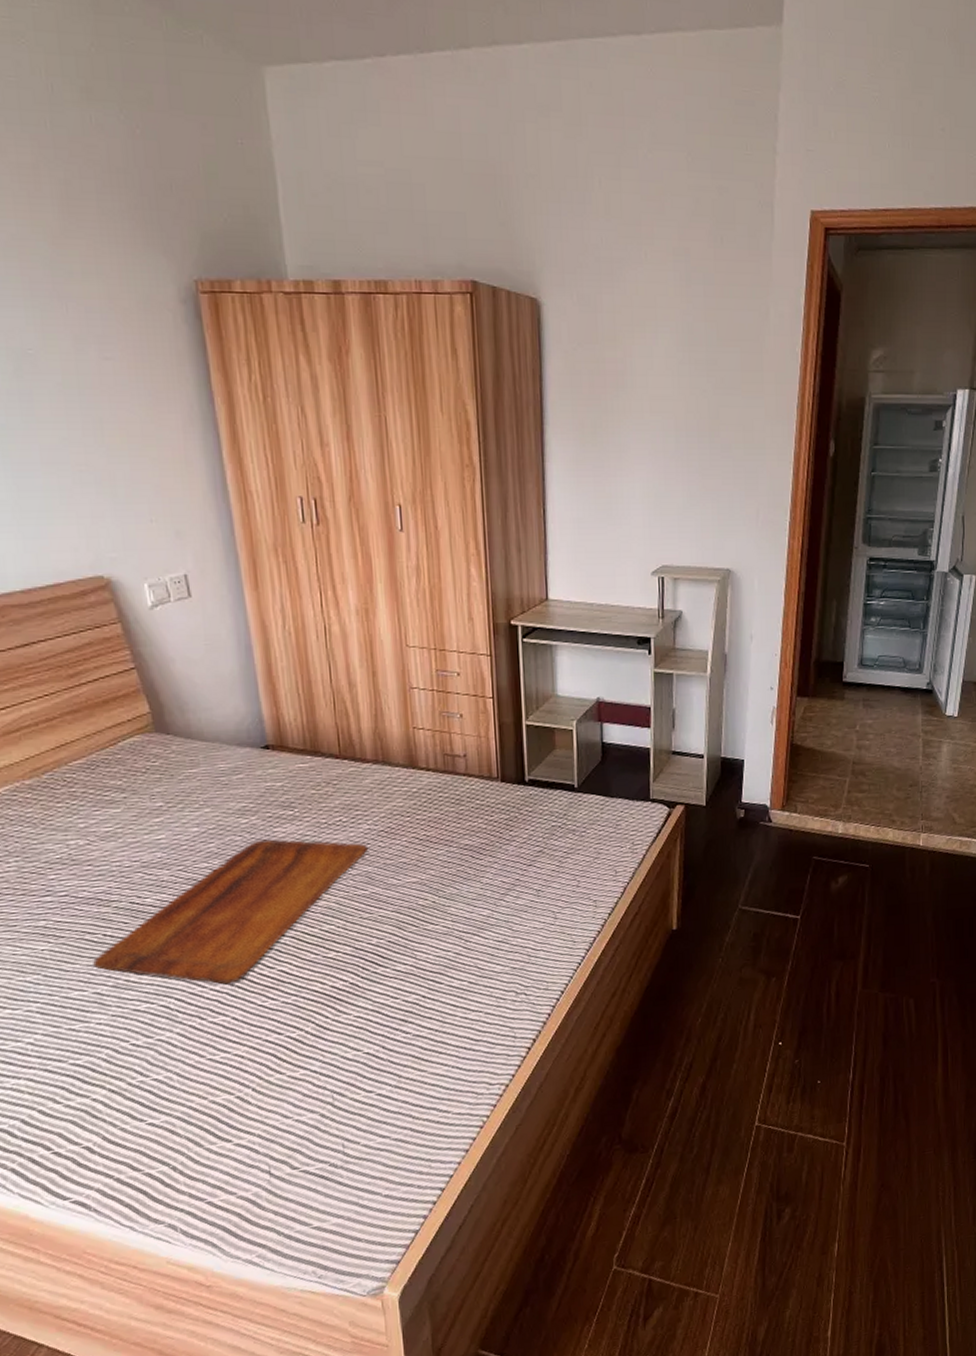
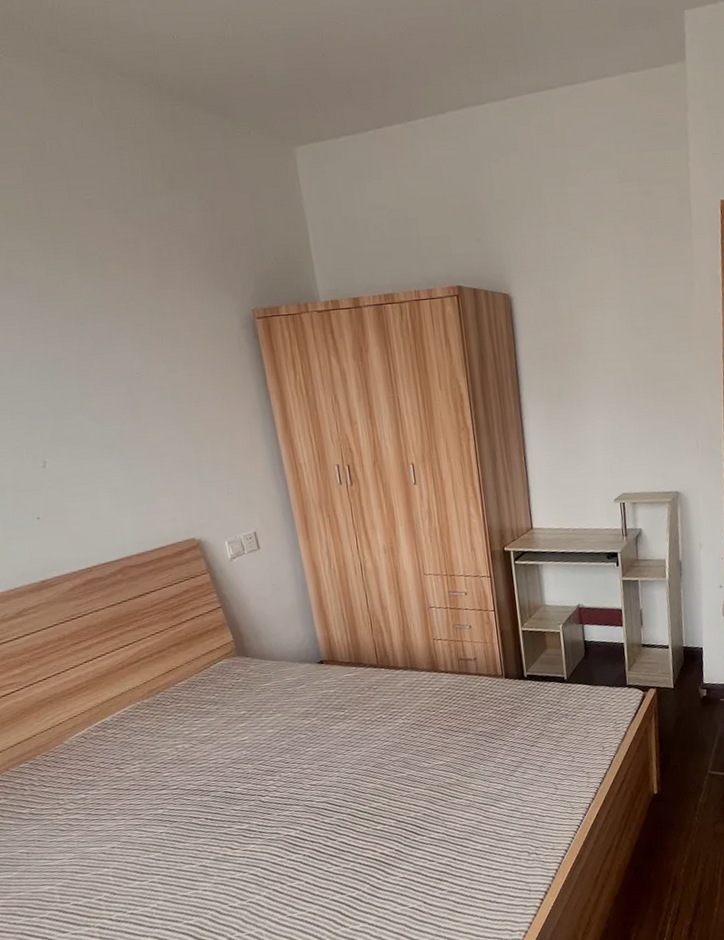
tray: present [93,839,369,985] -> none [199,735,404,855]

